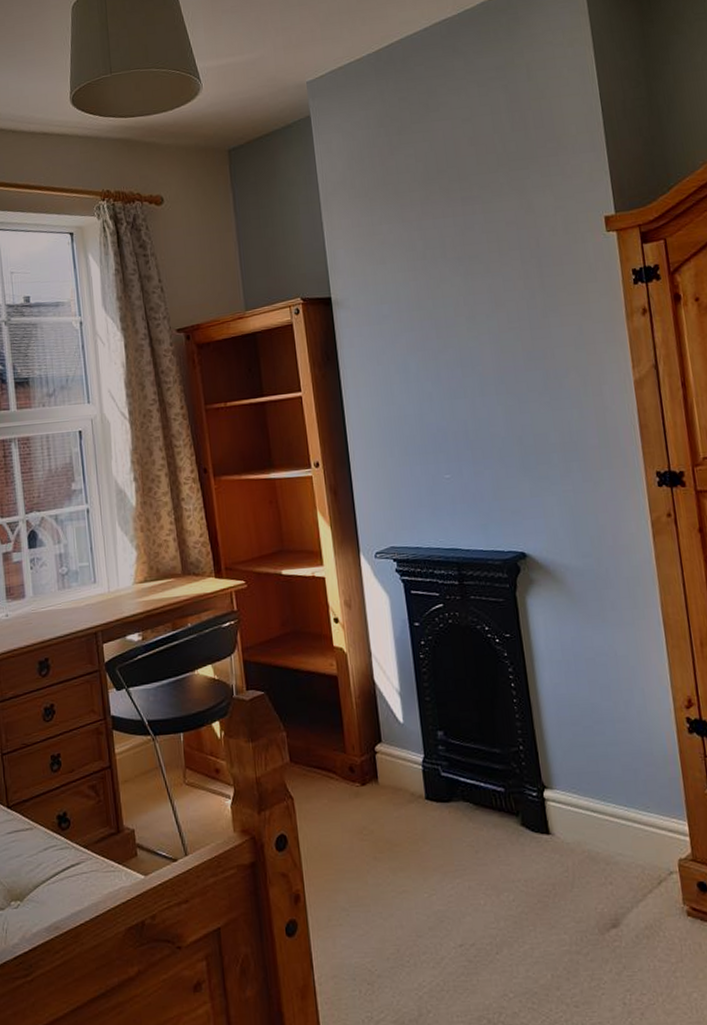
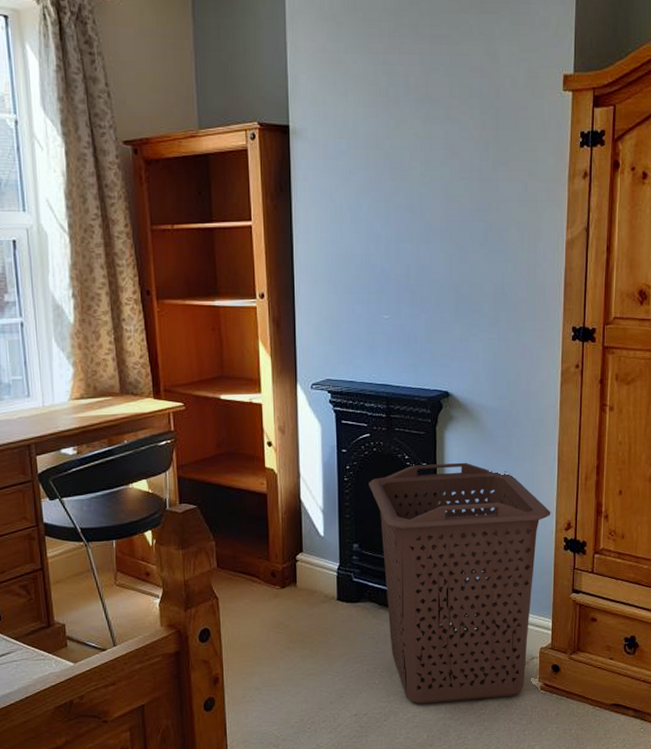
laundry basket: none [447,631,666,933] -> present [369,462,551,704]

